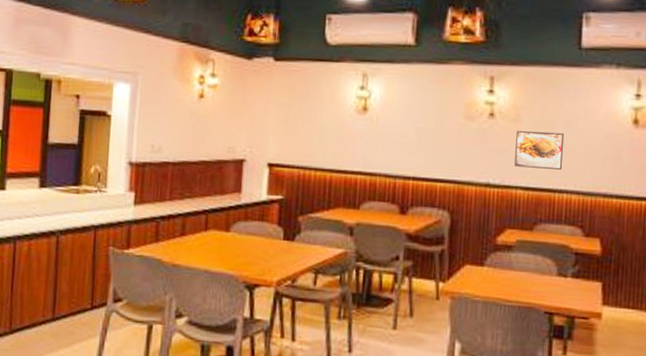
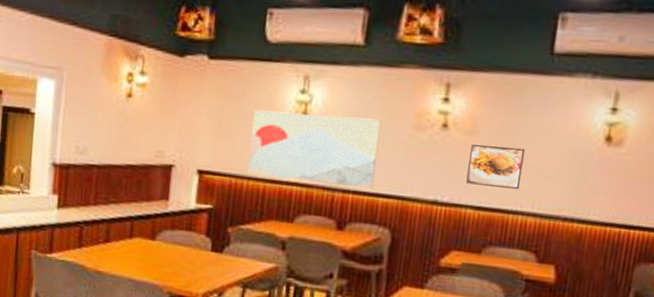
wall art: none [315,106,435,175] -> present [247,109,382,190]

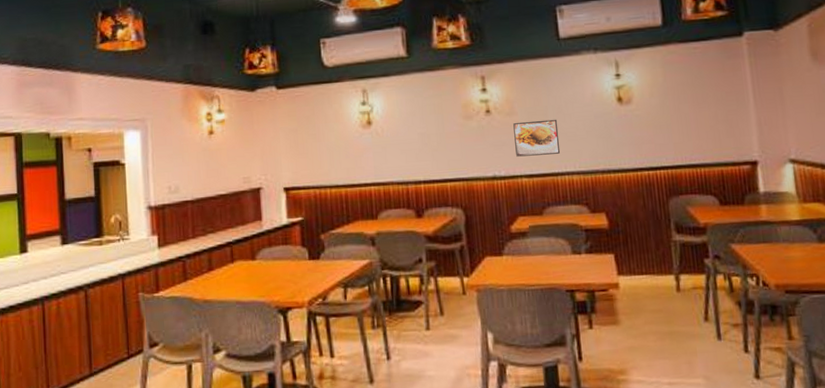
wall art: present [247,109,382,190] -> none [325,116,440,183]

